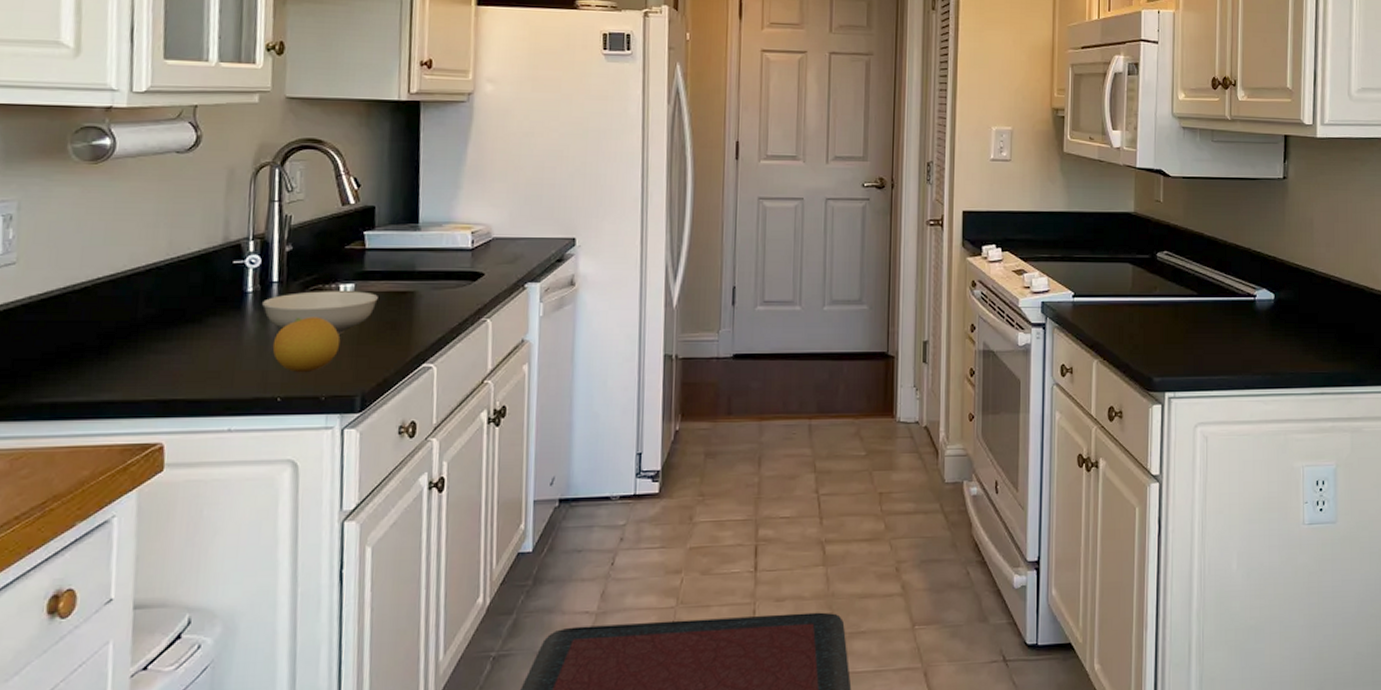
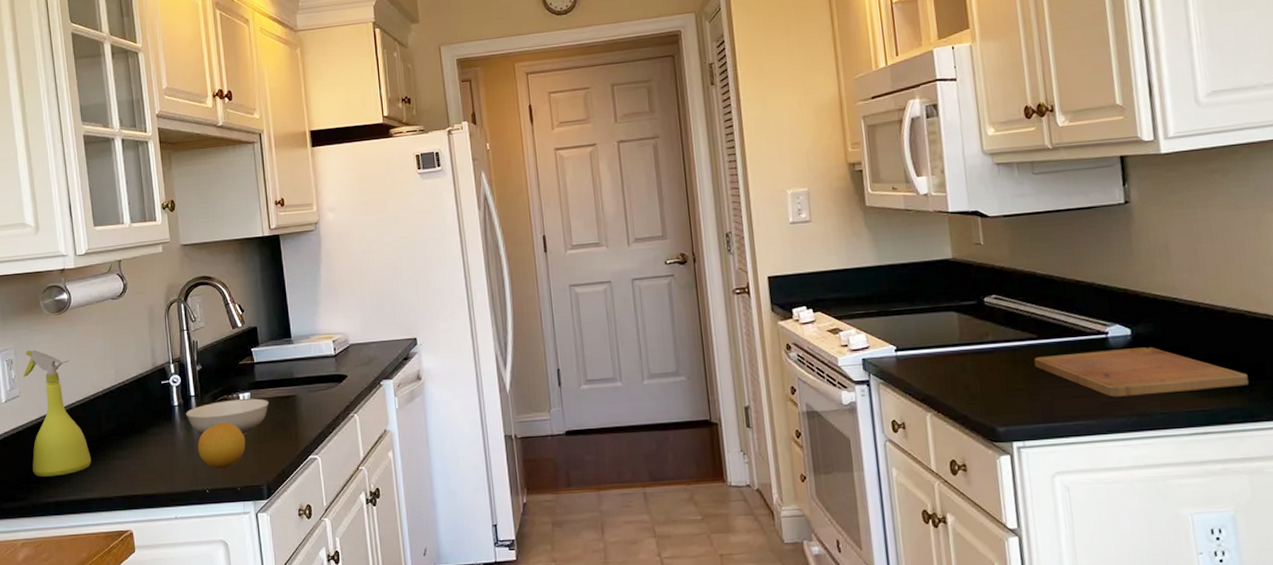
spray bottle: none [22,205,116,371] -> present [23,349,92,478]
cutting board: none [1192,312,1360,356] -> present [1033,347,1249,398]

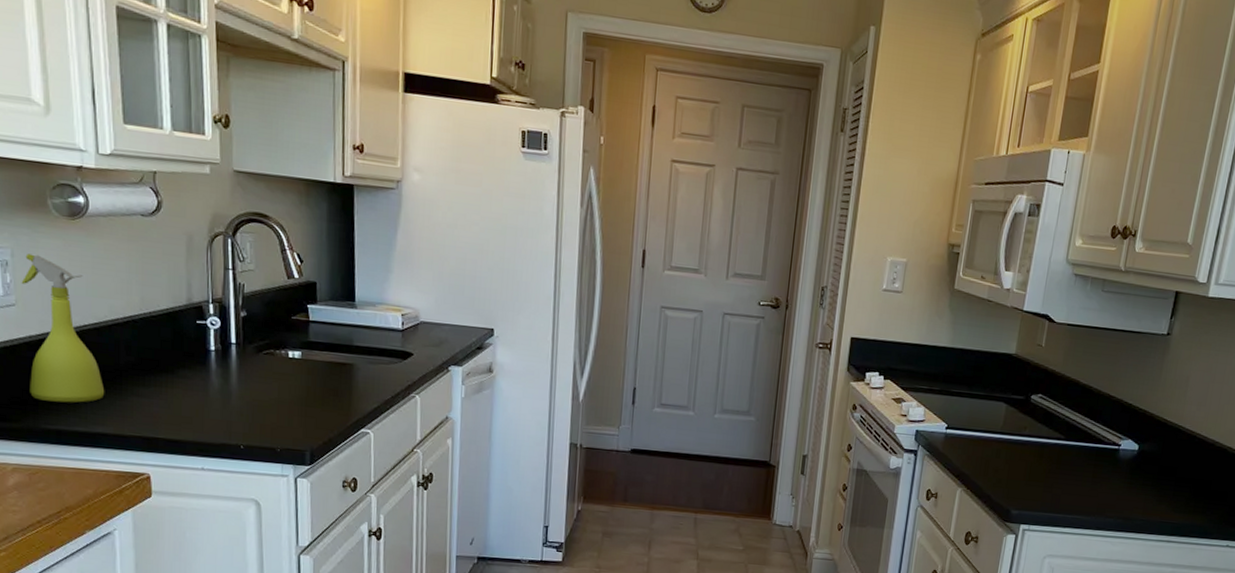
bowl: present [186,398,269,436] -> none [224,355,322,396]
fruit: present [197,422,246,469] -> none [234,376,291,427]
cutting board: present [1033,347,1249,398] -> none [1055,455,1213,508]

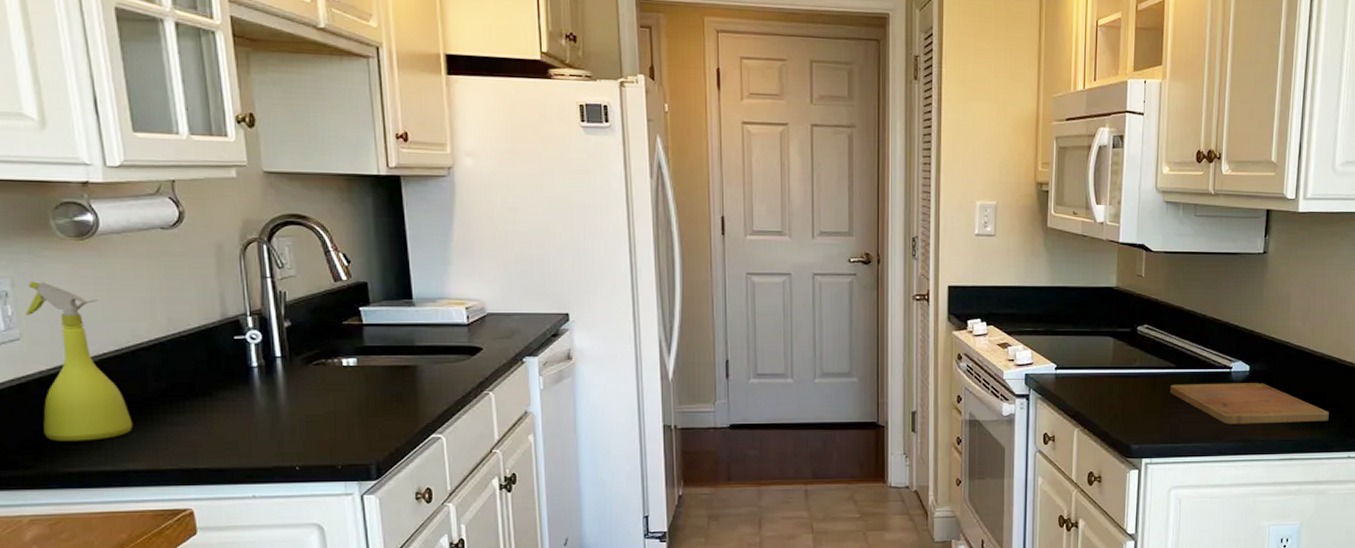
cutting board: none [1055,455,1213,508] -> present [1169,383,1329,424]

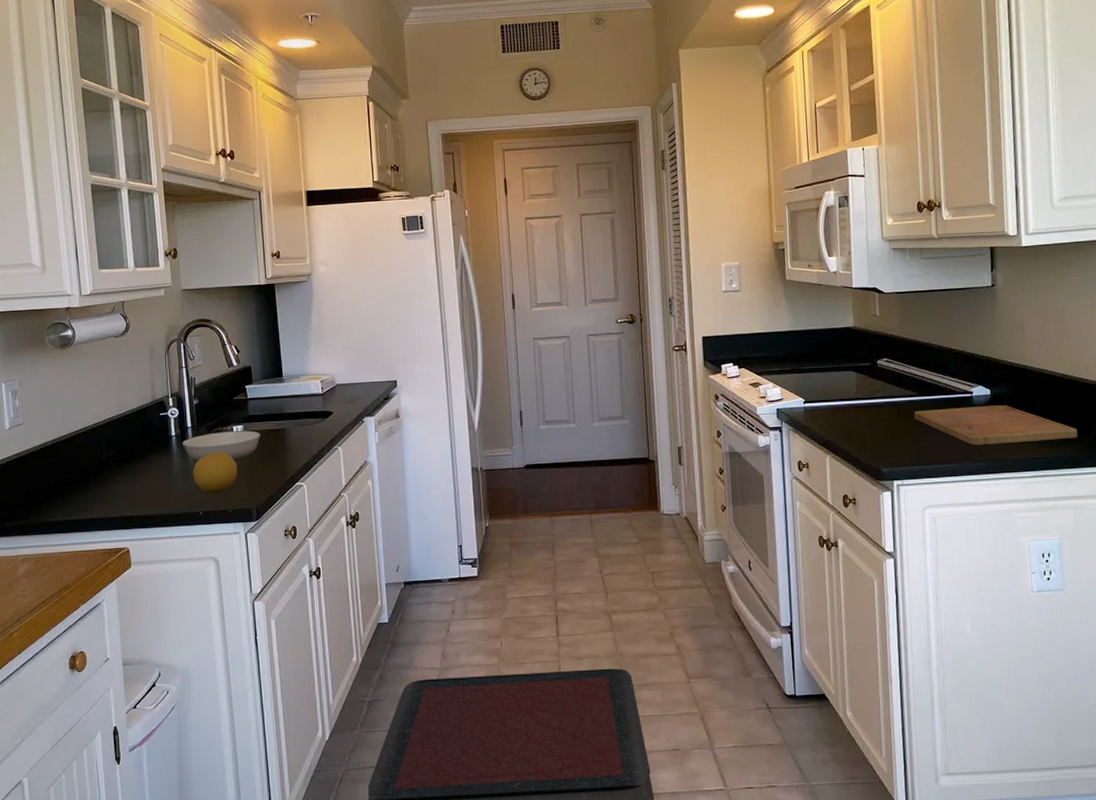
spray bottle: present [25,281,133,443] -> none [27,381,92,499]
bowl: none [269,365,381,407] -> present [183,431,260,464]
fruit: none [284,390,350,443] -> present [192,451,238,493]

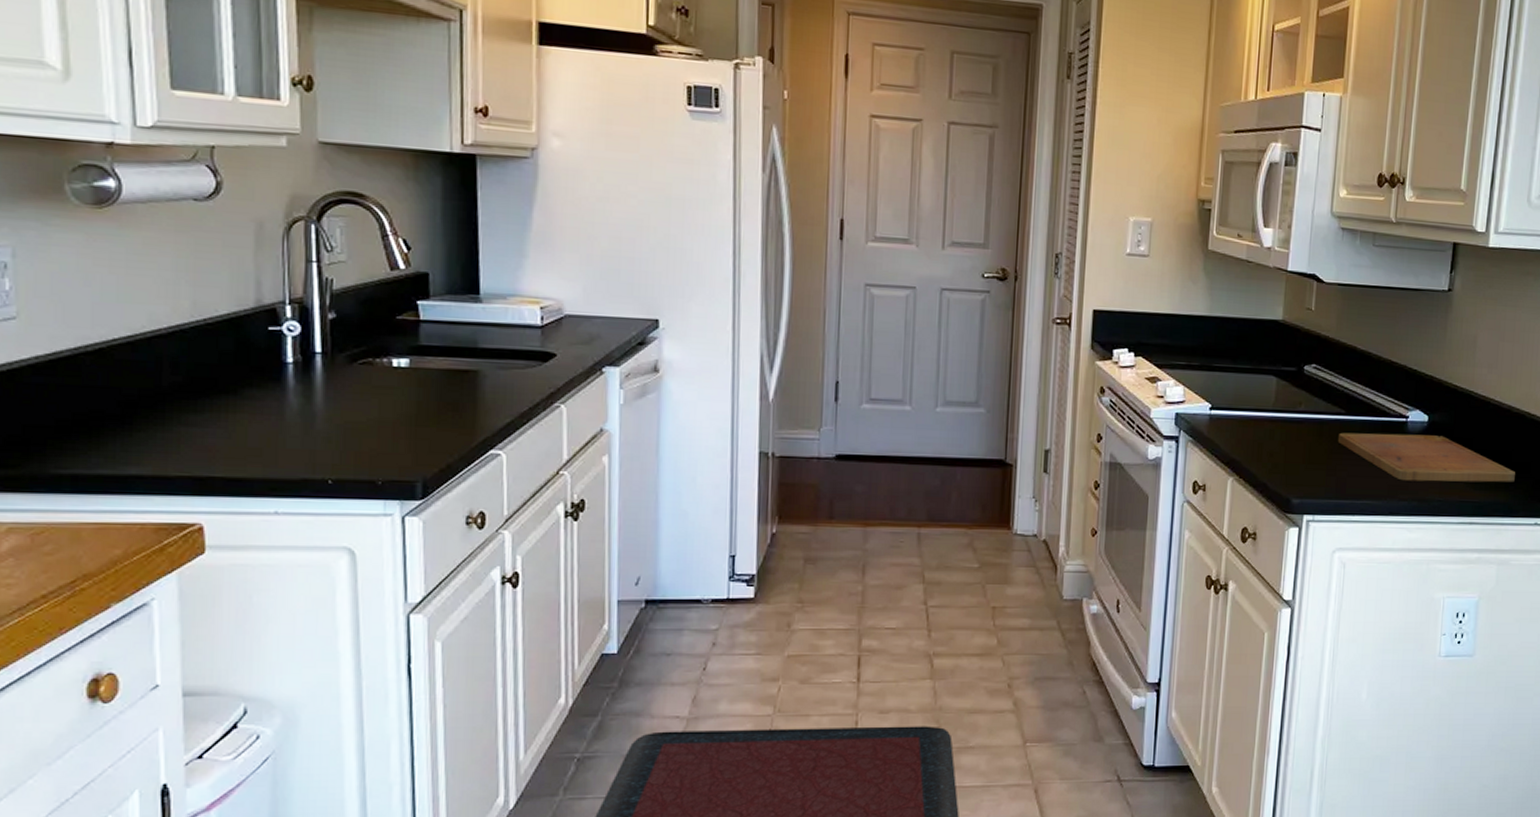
bowl: present [183,431,260,464] -> none [305,365,437,414]
fruit: present [192,451,238,493] -> none [319,392,396,454]

